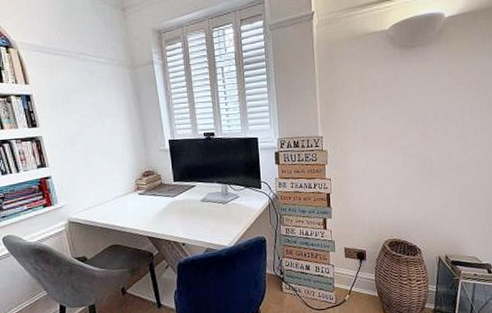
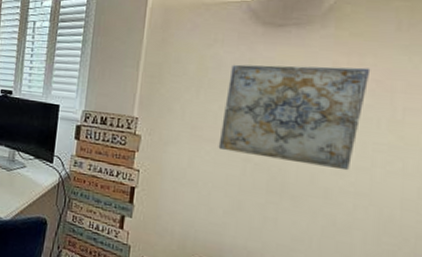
wall art: none [383,71,472,150] -> present [218,64,371,171]

